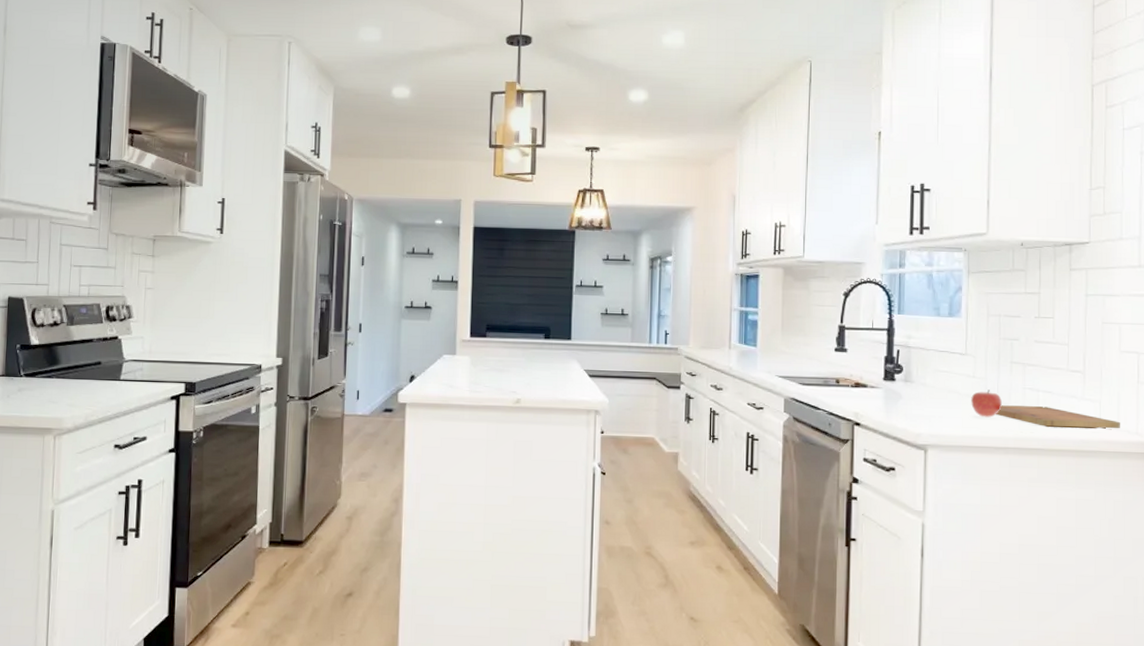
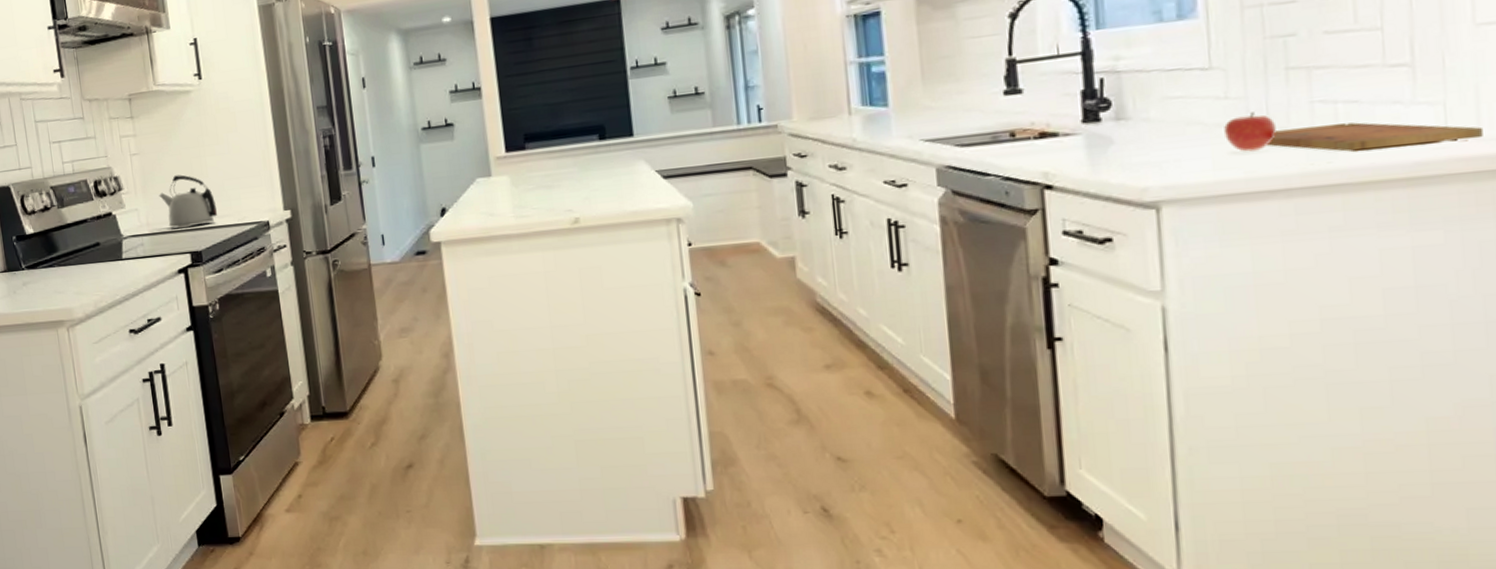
kettle: none [165,313,217,360] -> present [159,174,218,229]

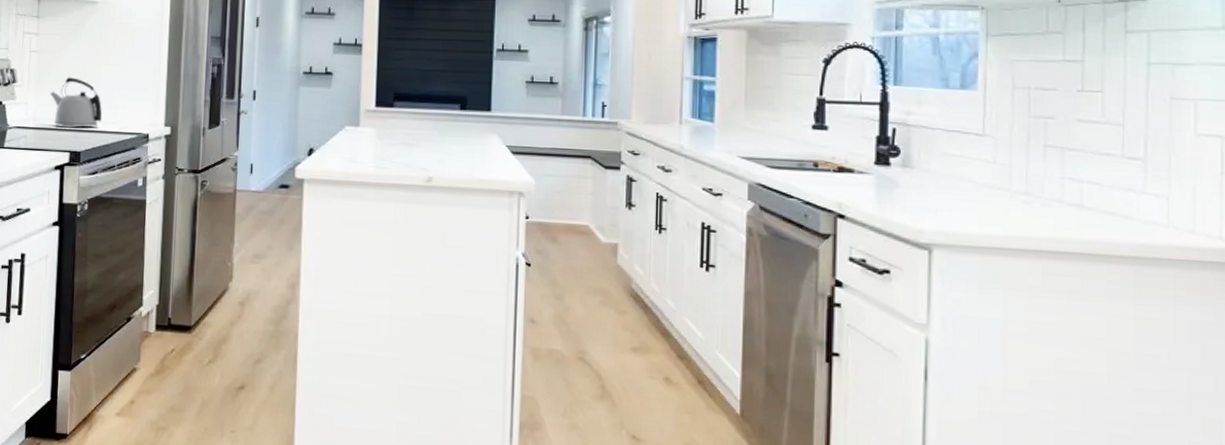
fruit: present [1224,112,1276,152] -> none [991,178,1032,213]
cutting board: present [1267,122,1483,152] -> none [1024,198,1196,232]

